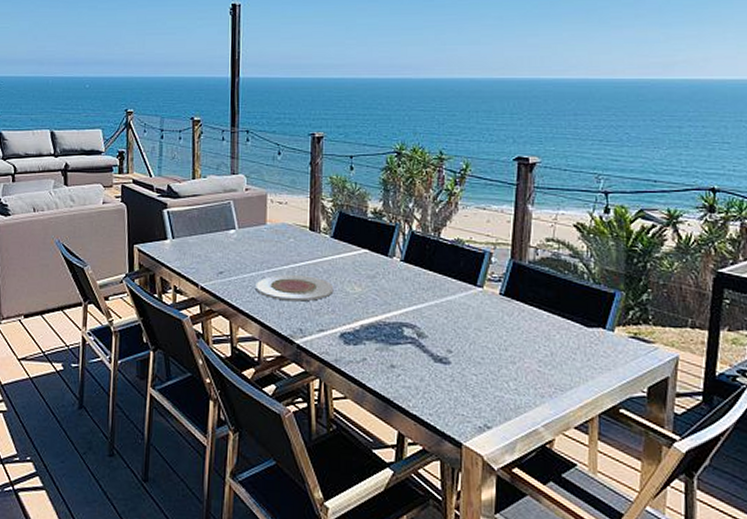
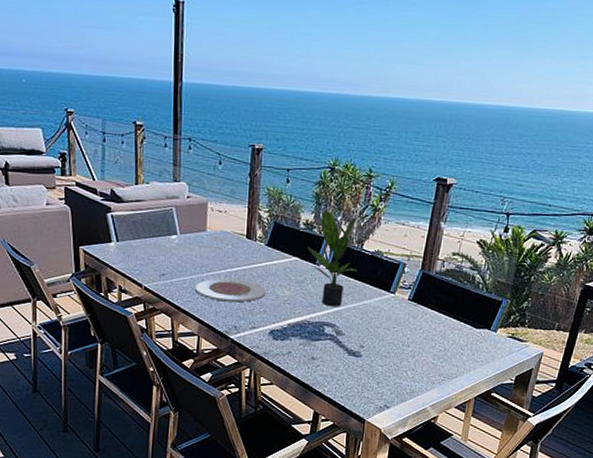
potted plant: none [378,195,437,305] -> present [307,209,358,307]

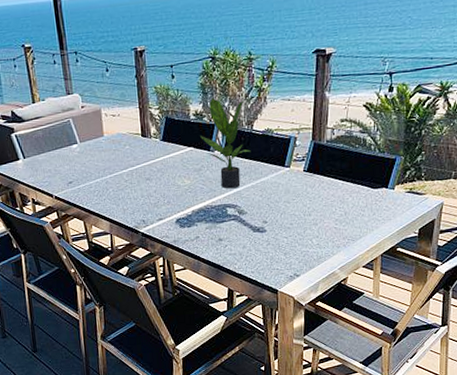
plate: present [195,278,266,303] -> none [101,176,168,199]

